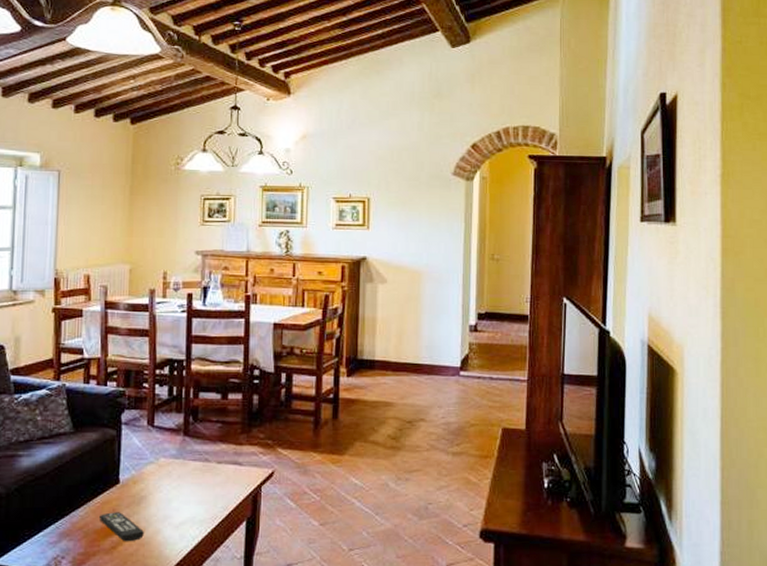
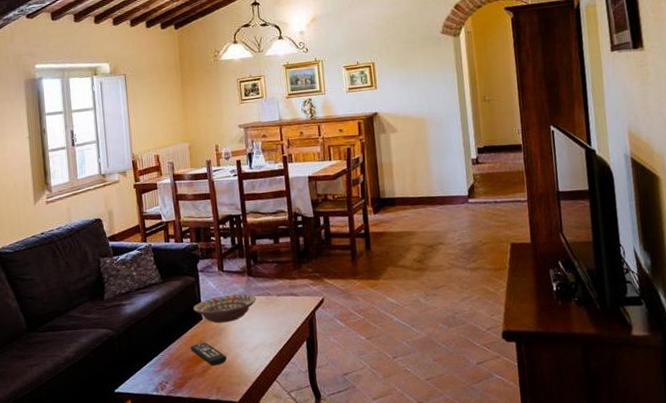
decorative bowl: none [110,457,190,490] -> present [193,294,256,323]

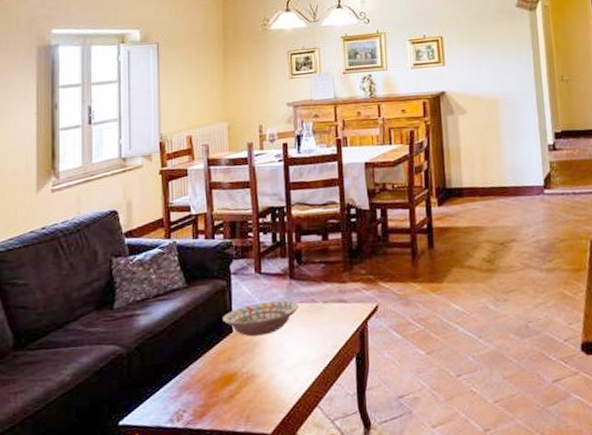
remote control: present [191,342,227,366] -> none [216,360,260,390]

